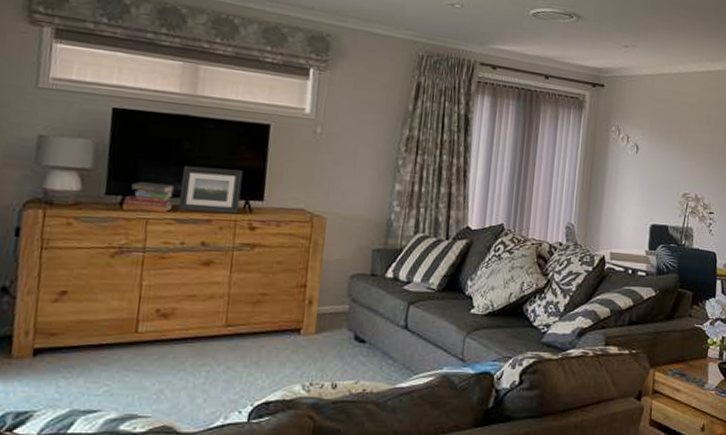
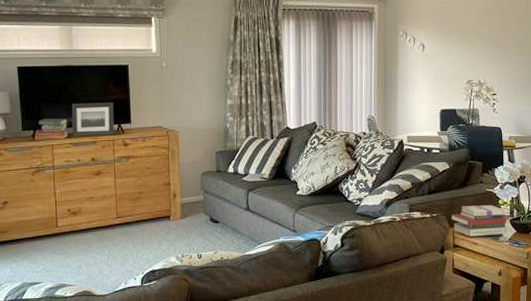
books: none [652,343,716,382] -> present [450,205,508,237]

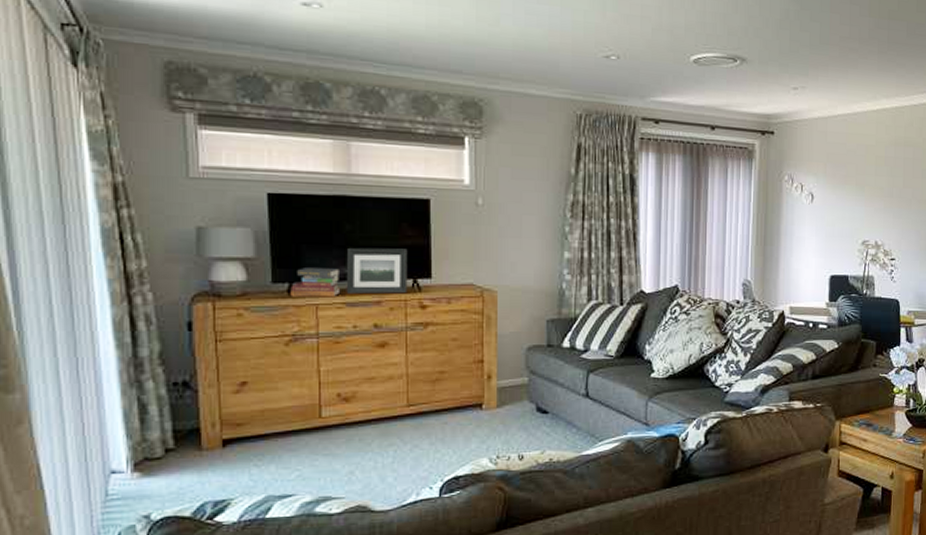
books: present [450,205,508,237] -> none [837,394,903,432]

